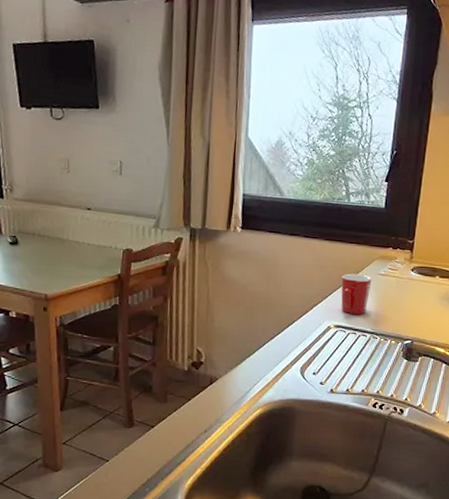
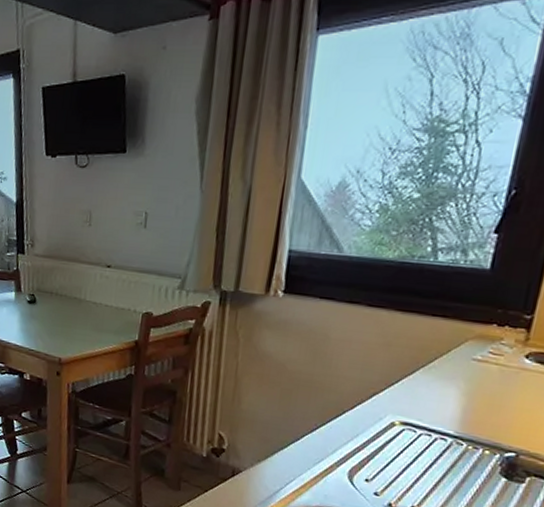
mug: present [341,273,372,315] -> none [412,355,462,412]

